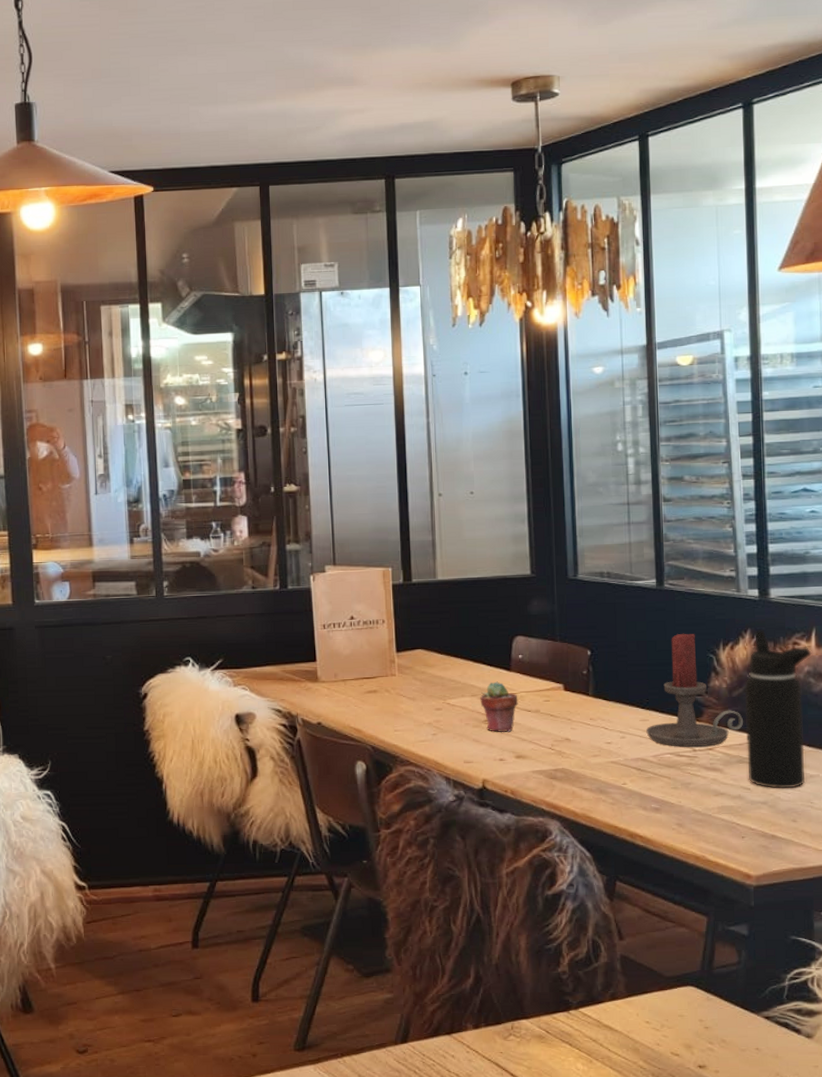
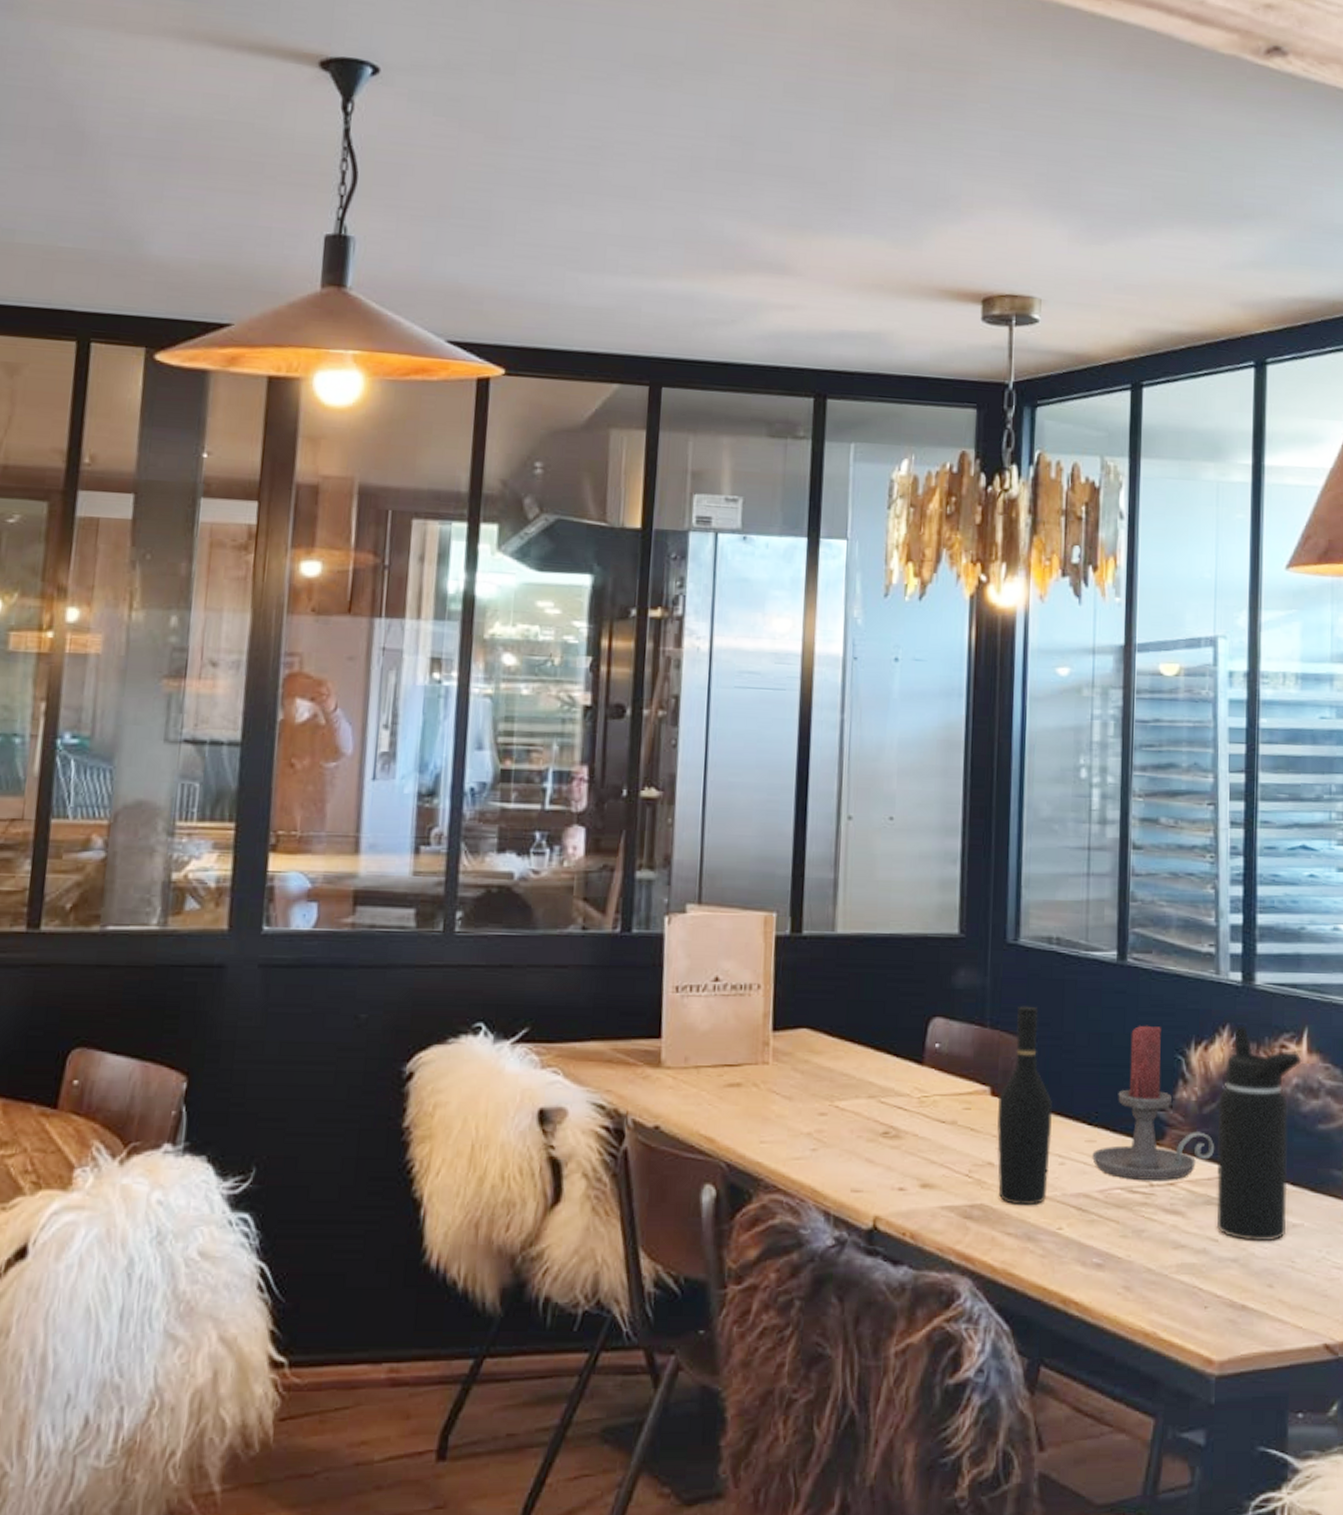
potted succulent: present [480,681,518,733] -> none [879,1079,930,1151]
wine bottle: none [570,624,614,769] -> present [996,1006,1053,1206]

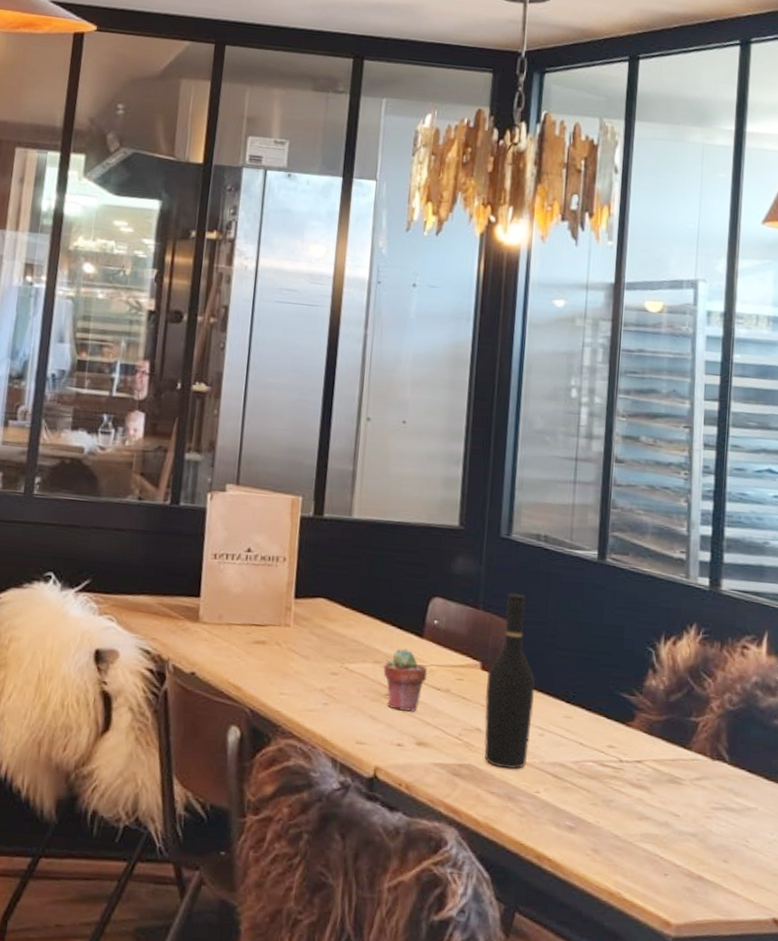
potted succulent: none [879,1079,930,1151] -> present [383,648,428,712]
candle holder: present [1092,1025,1214,1180] -> none [568,618,679,758]
water bottle: present [1216,1024,1302,1242] -> none [678,625,762,822]

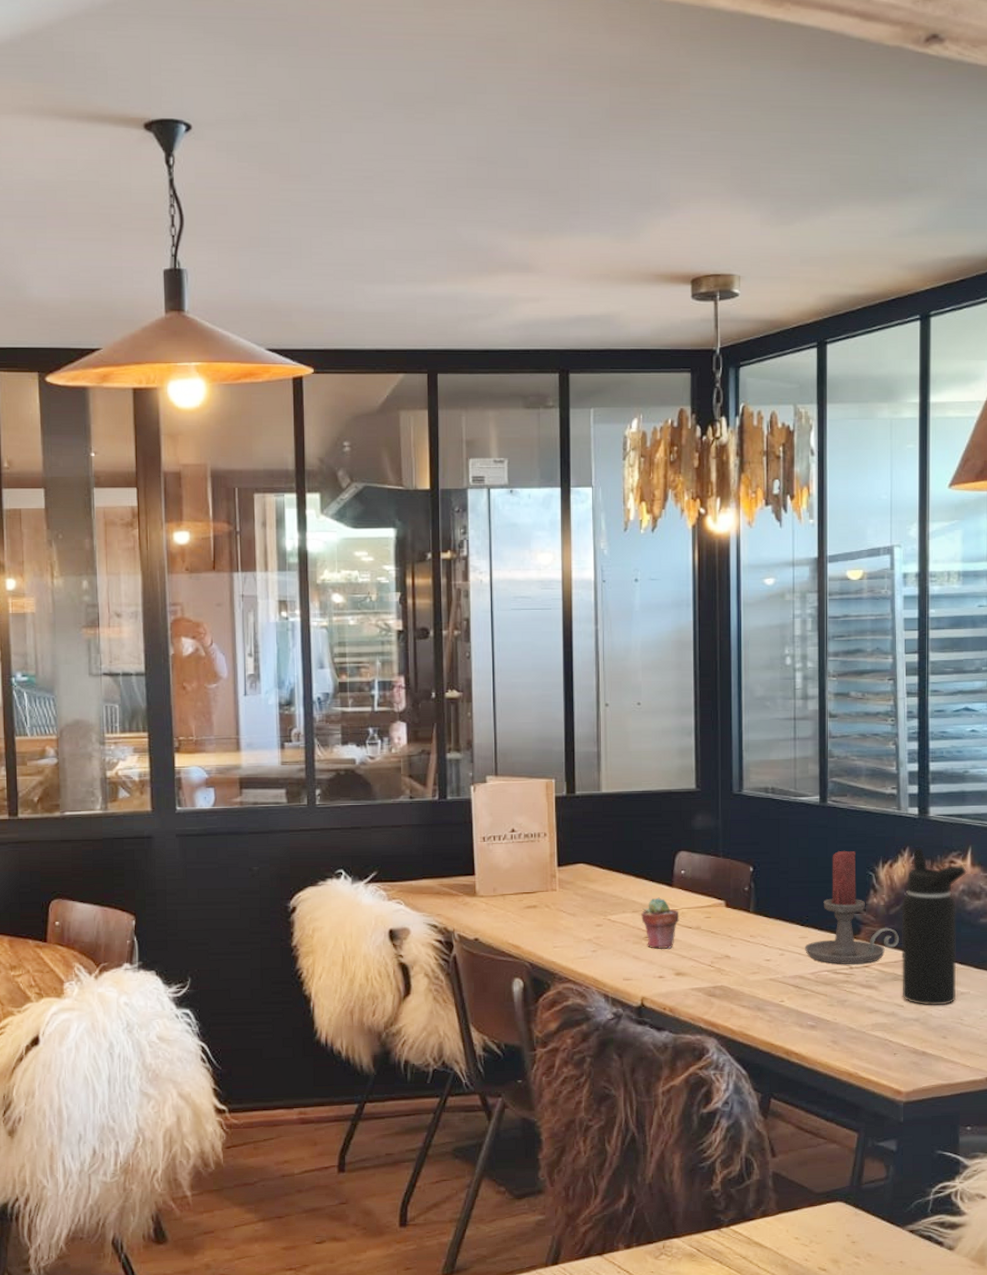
wine bottle: present [484,593,536,769] -> none [732,840,774,986]
candle holder: none [568,618,679,758] -> present [805,850,899,964]
water bottle: none [678,625,762,822] -> present [901,847,967,1006]

